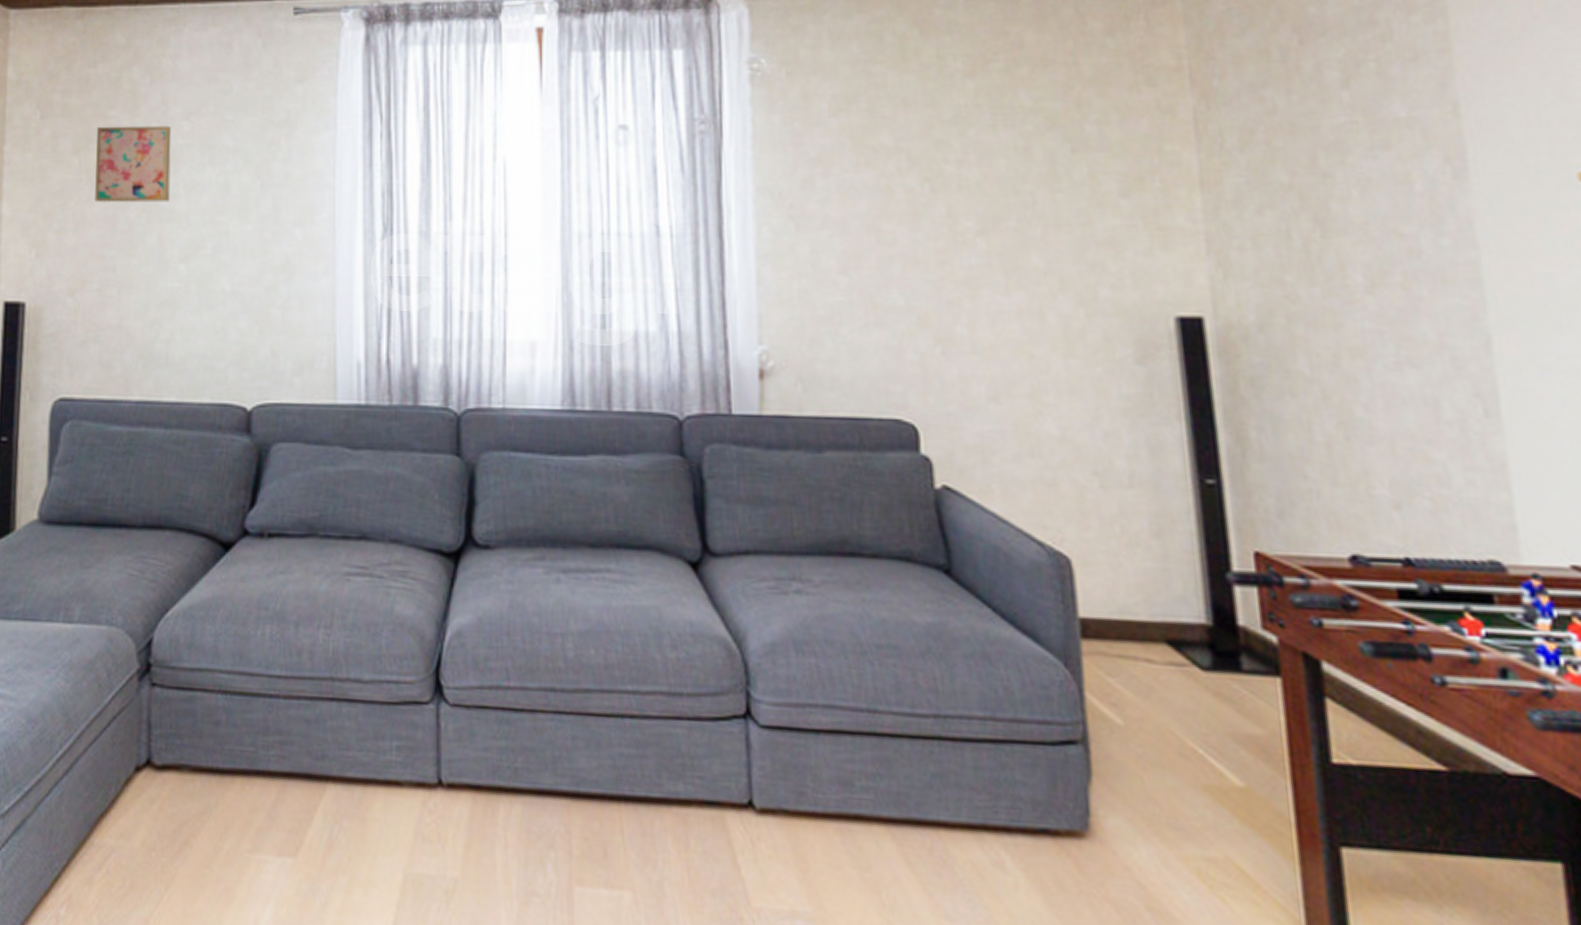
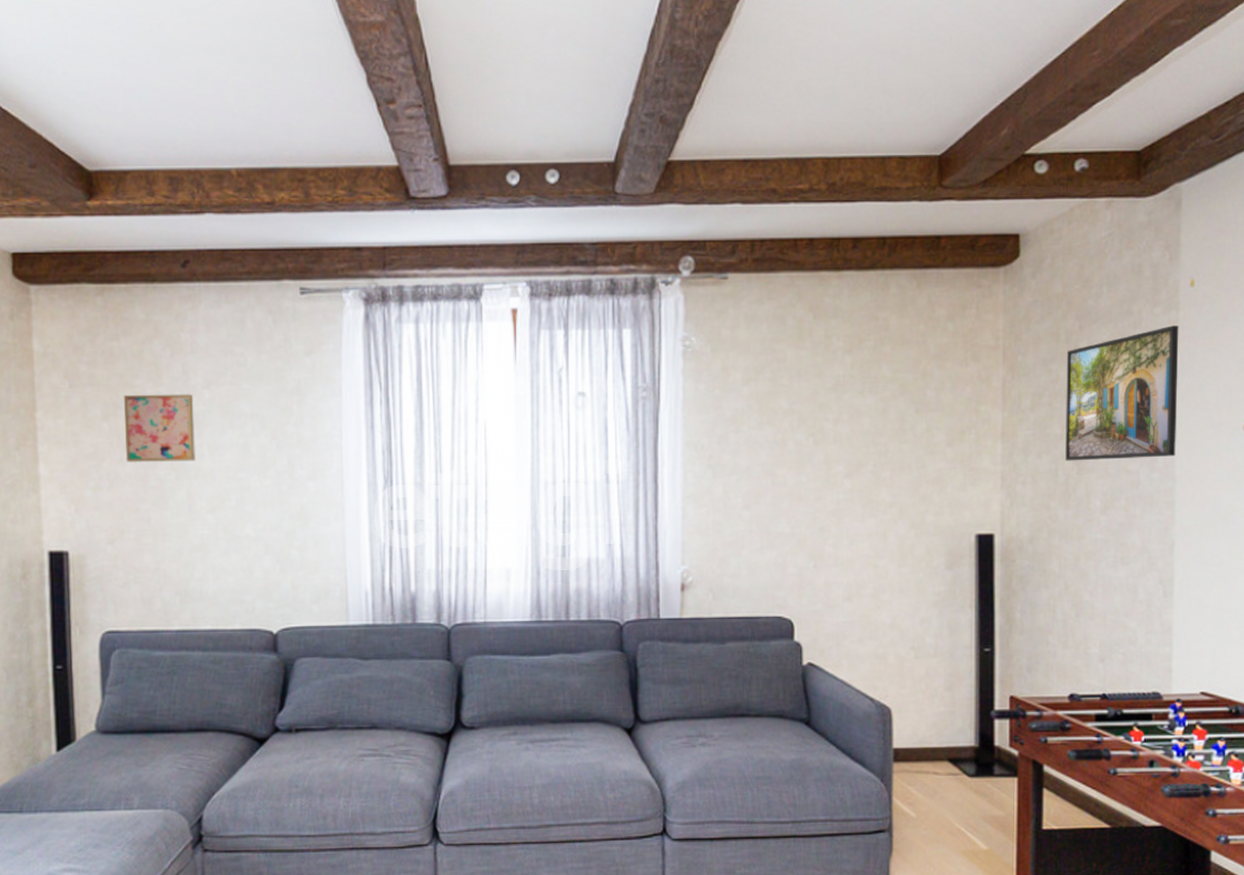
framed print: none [1284,38,1474,220] -> present [1065,325,1179,461]

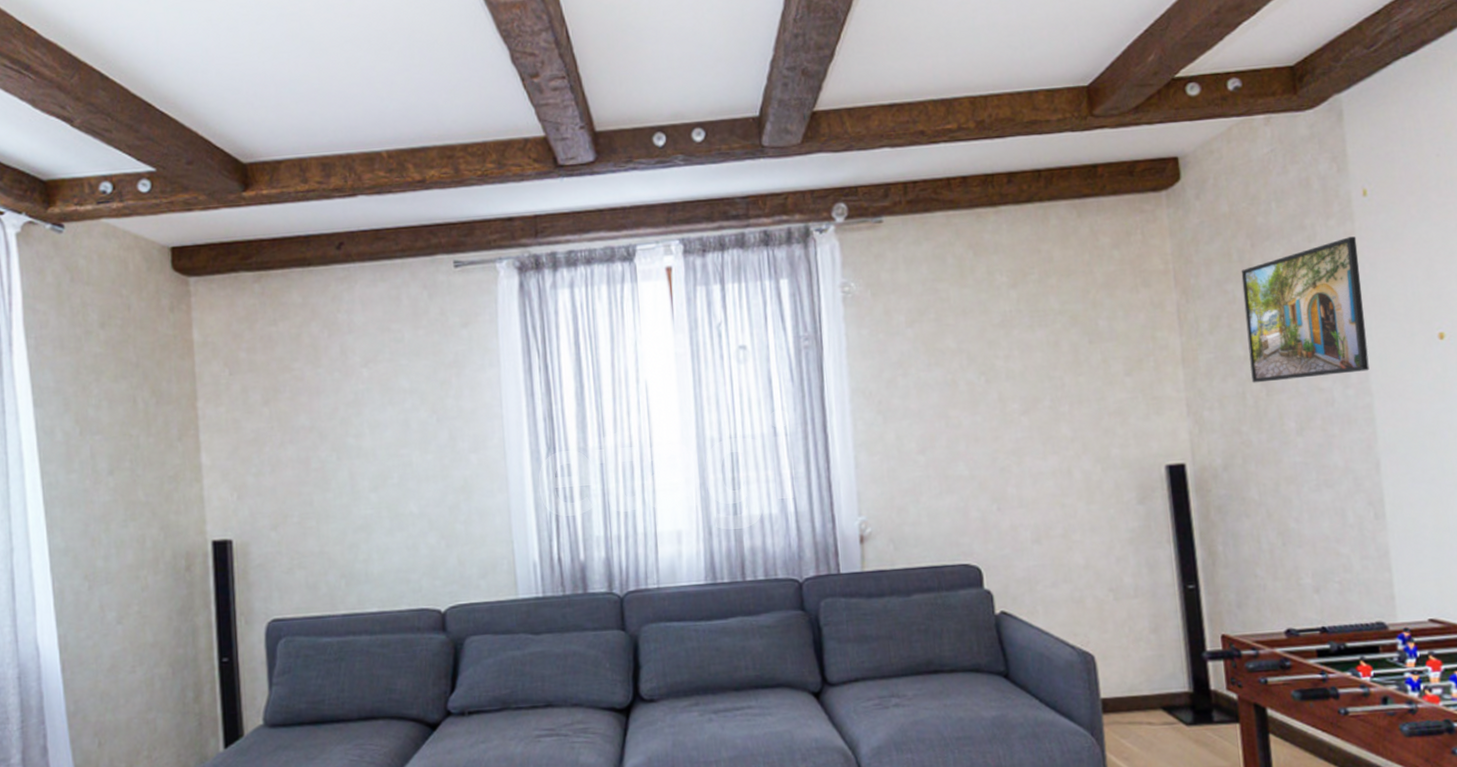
wall art: present [123,394,197,463] -> none [282,373,357,446]

